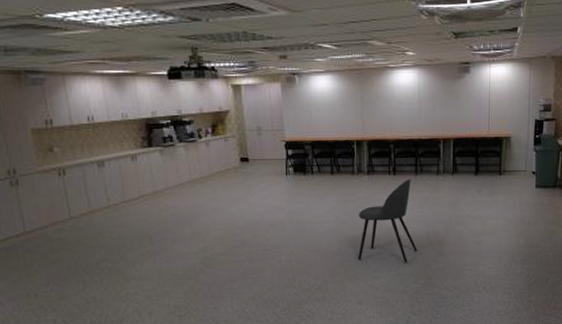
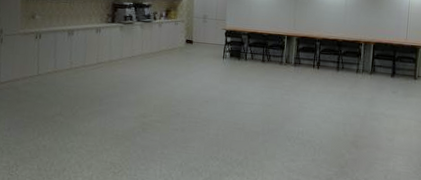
dining chair: present [358,179,417,263] -> none [278,74,333,150]

